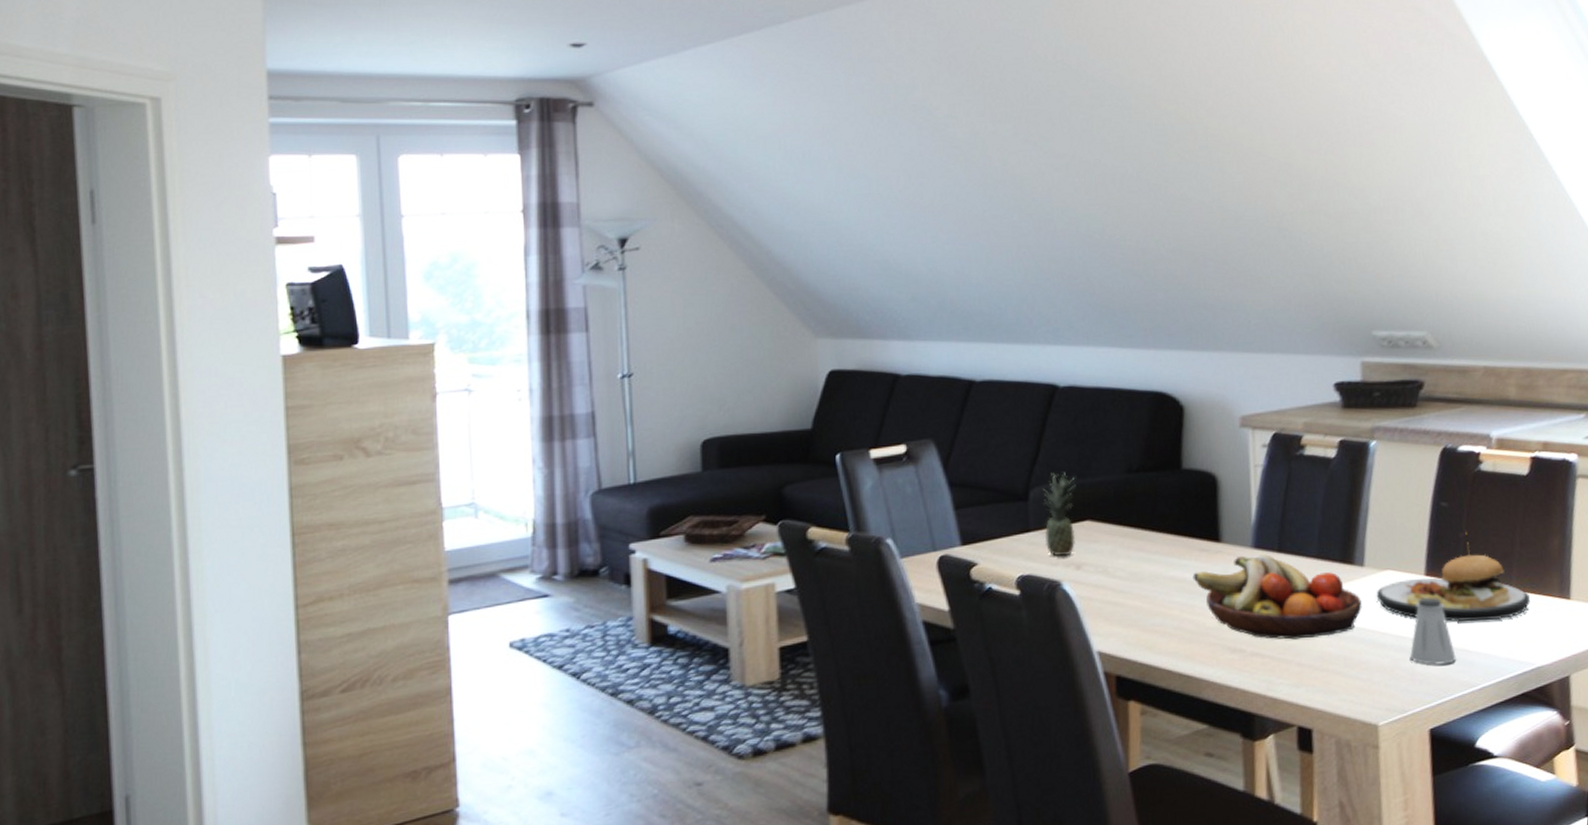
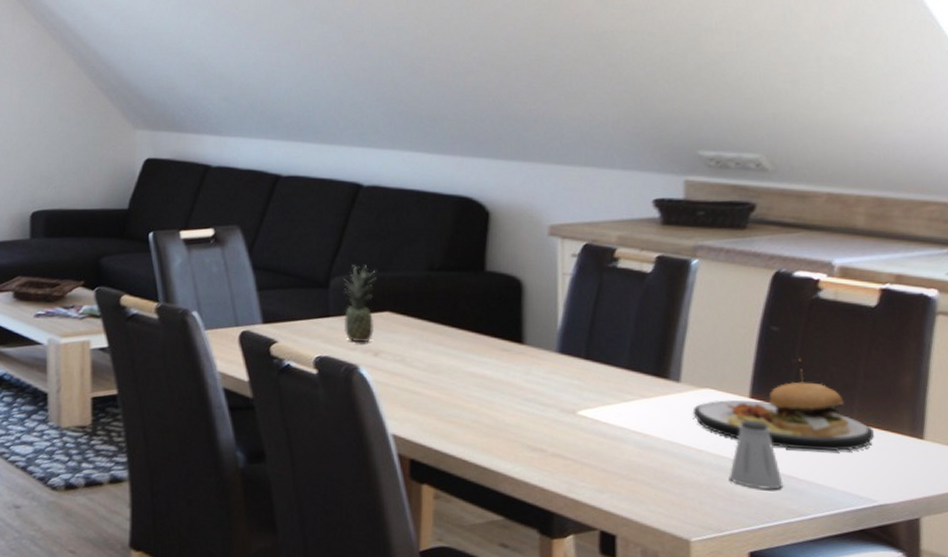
fruit bowl: present [1192,554,1362,640] -> none [493,359,676,447]

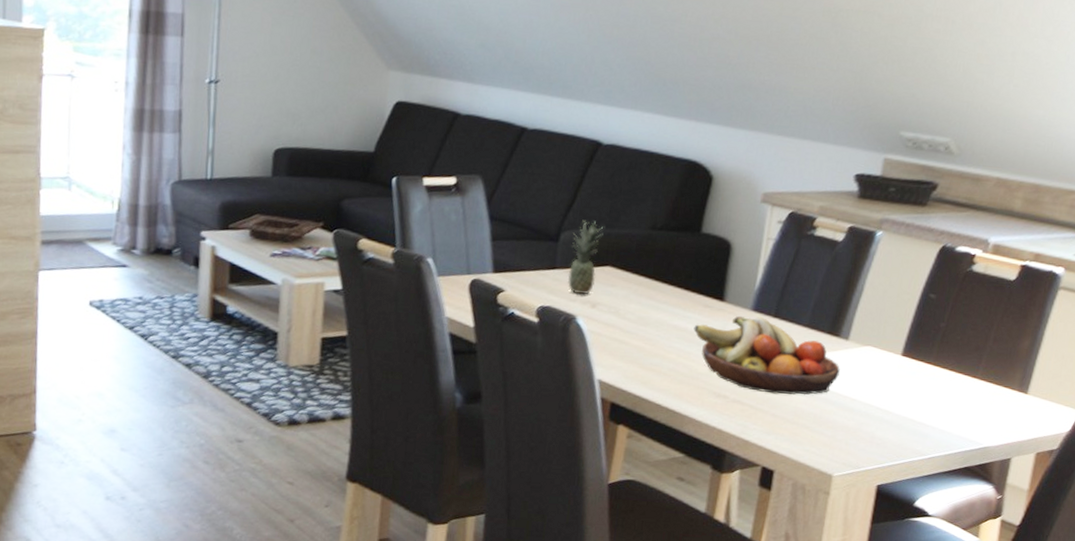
fruit bowl: none [493,359,676,447] -> present [693,315,840,395]
plate: present [692,357,874,451] -> none [854,322,991,402]
saltshaker: present [728,419,784,490] -> none [872,374,914,434]

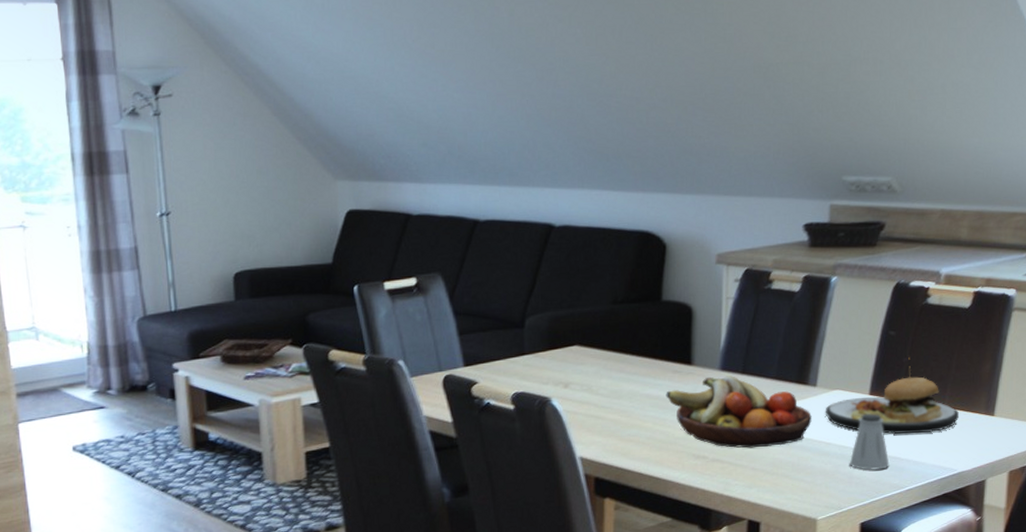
fruit: present [567,219,603,294] -> none [537,302,567,376]
plate: none [854,322,991,402] -> present [825,356,959,434]
saltshaker: none [872,374,914,434] -> present [849,413,890,470]

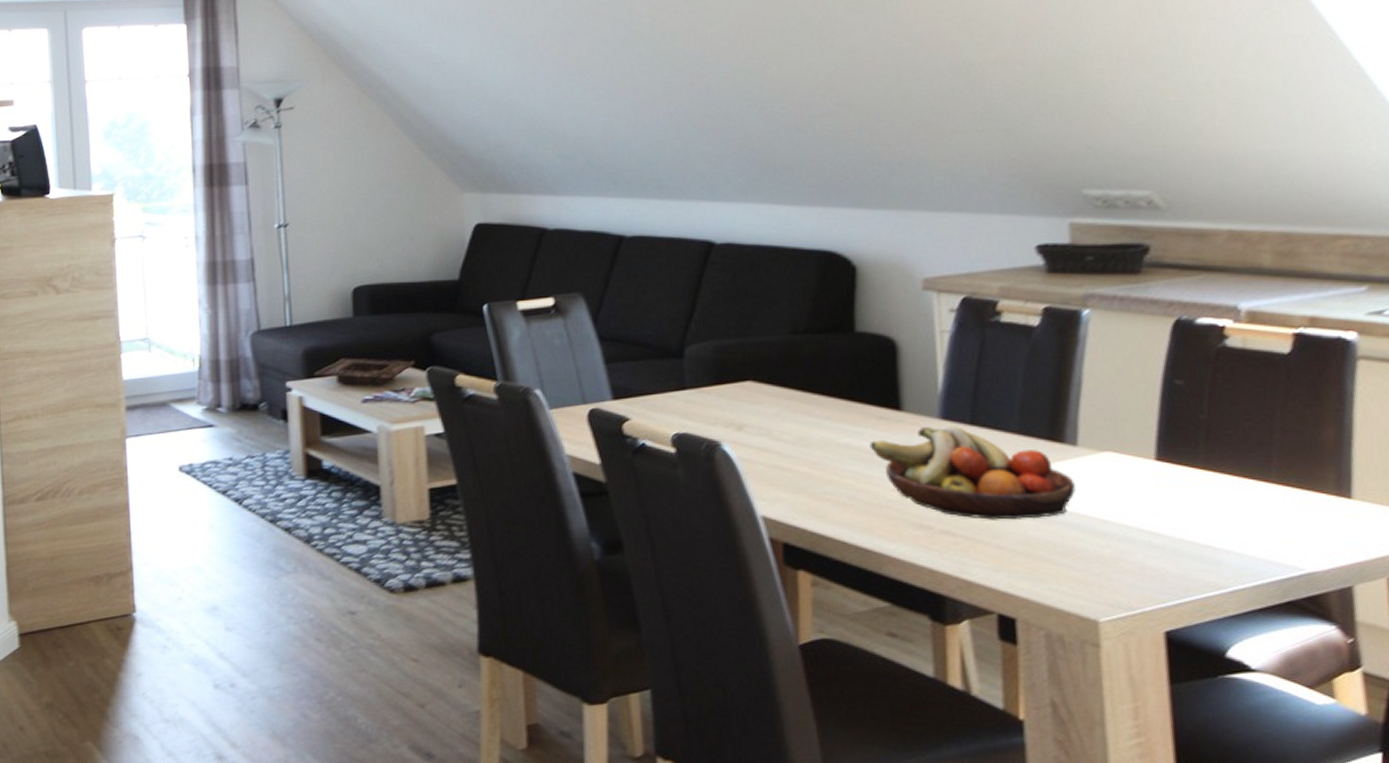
plate: present [825,356,959,434] -> none [1093,413,1296,516]
saltshaker: present [849,413,890,470] -> none [1137,484,1199,561]

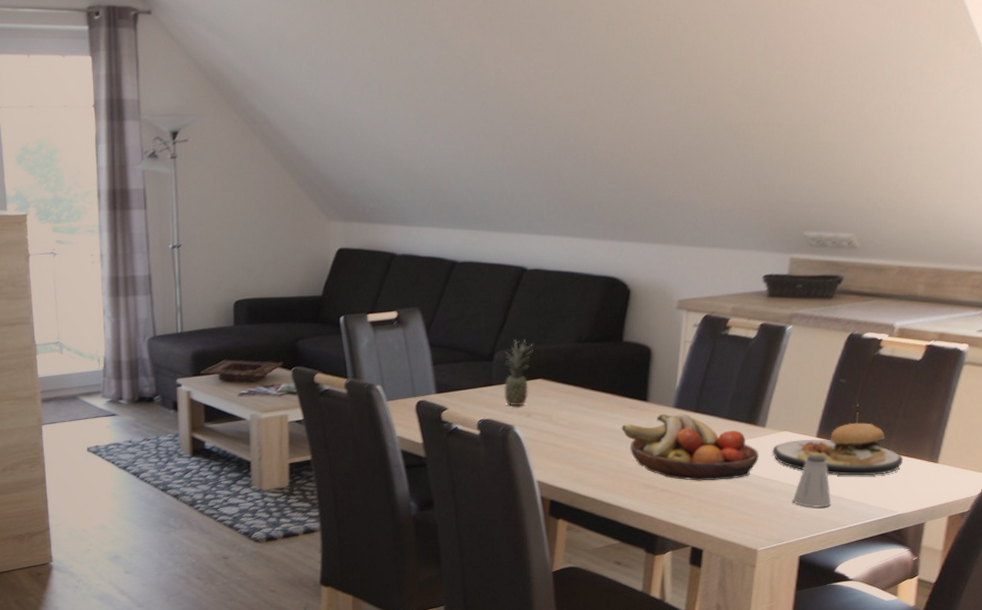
fruit: none [699,330,736,415] -> present [503,339,533,405]
plate: none [1093,413,1296,516] -> present [772,403,903,476]
saltshaker: none [1137,484,1199,561] -> present [792,454,832,508]

